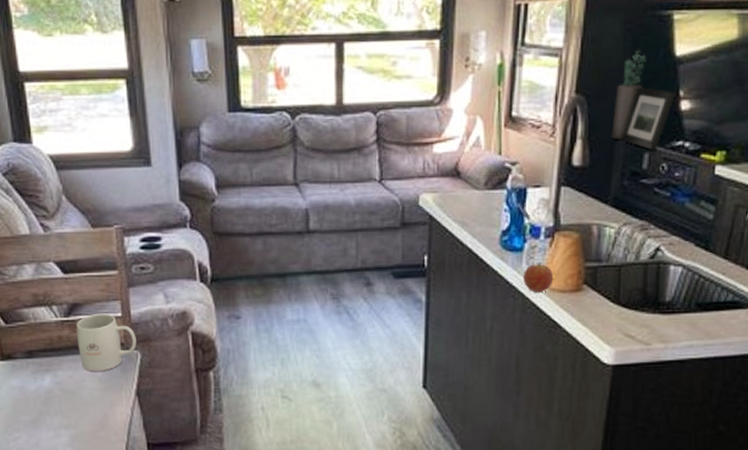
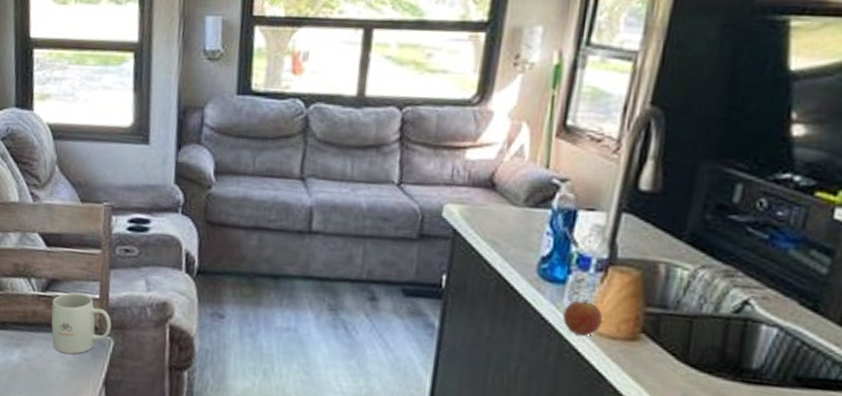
vase: present [610,48,647,140] -> none [692,57,750,165]
picture frame: present [620,87,675,150] -> none [705,104,786,181]

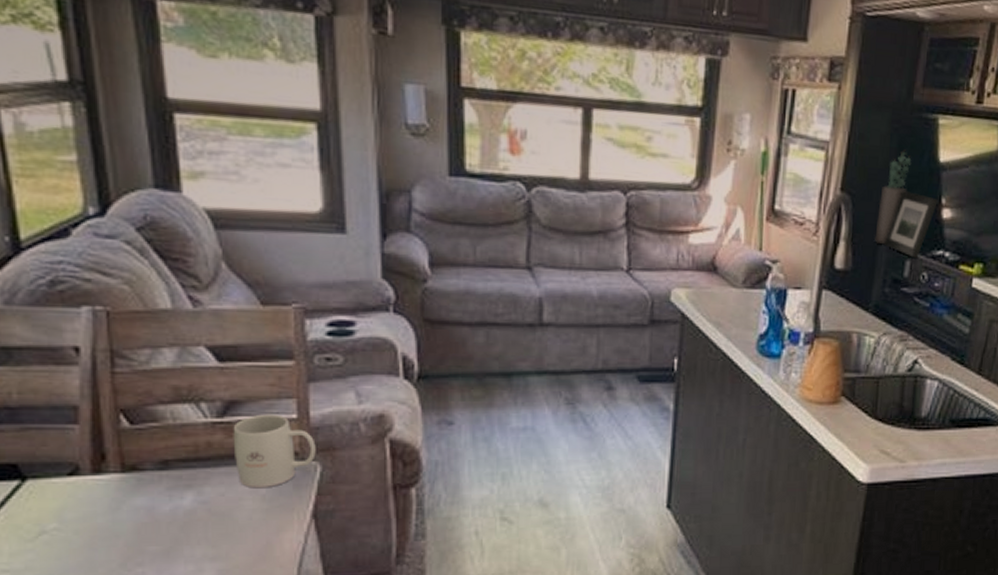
fruit: present [563,298,603,336] -> none [780,370,812,404]
vase: none [692,57,750,165] -> present [873,149,912,245]
picture frame: none [705,104,786,181] -> present [883,191,938,258]

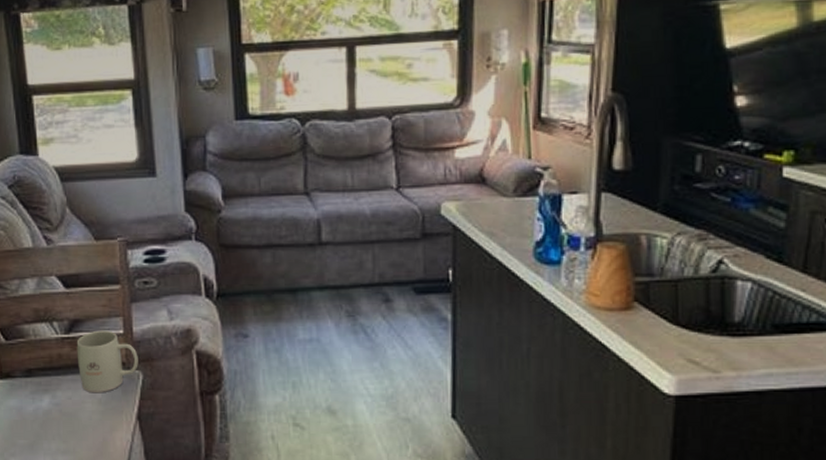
vase: present [873,149,912,245] -> none [655,41,692,141]
picture frame: present [883,191,938,258] -> none [667,83,728,151]

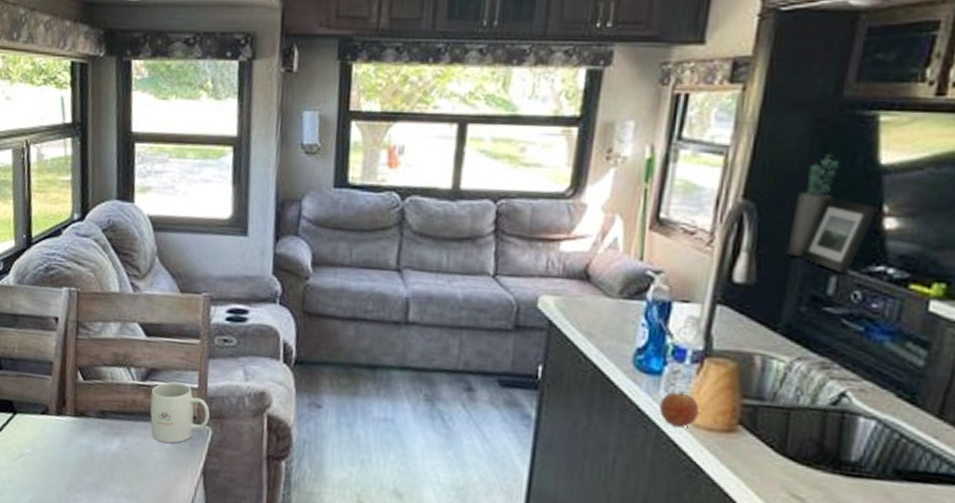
fruit: none [563,276,599,311] -> present [659,390,700,427]
vase: none [655,41,692,141] -> present [785,151,840,258]
picture frame: none [667,83,728,151] -> present [799,198,878,274]

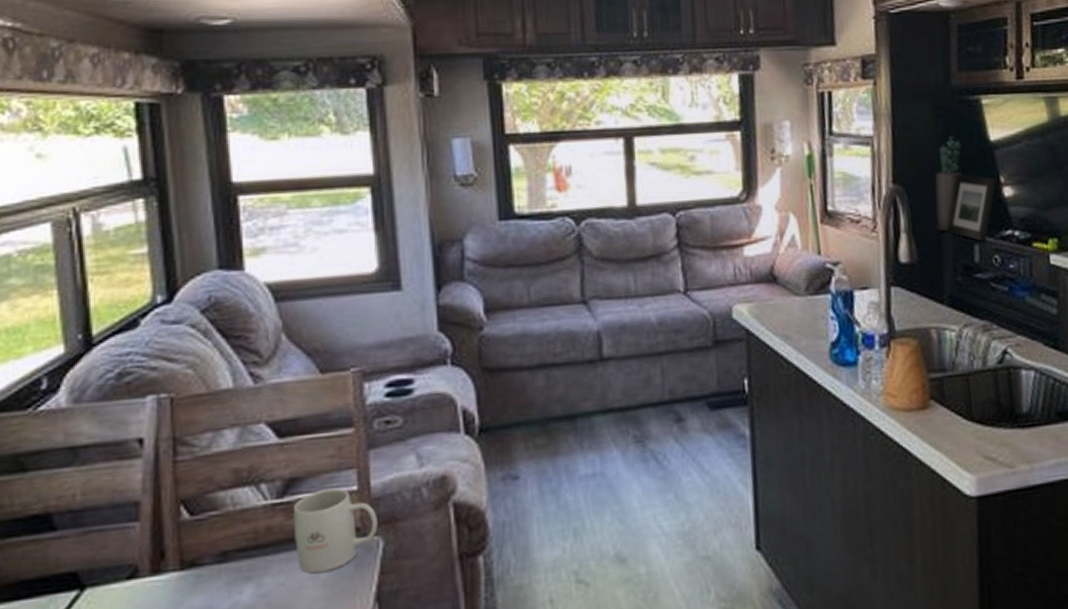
fruit: present [659,390,700,427] -> none [861,376,896,414]

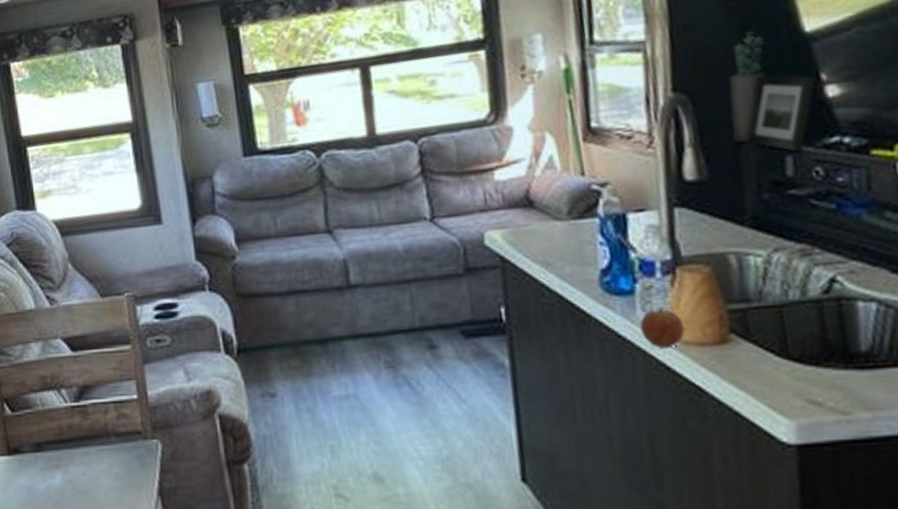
mug: present [293,488,378,574] -> none [87,396,156,467]
fruit: none [861,376,896,414] -> present [640,306,685,348]

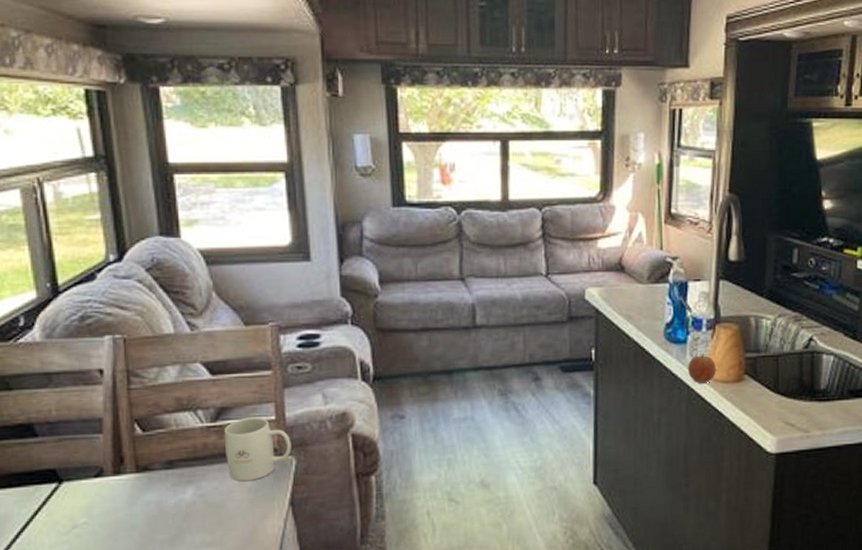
mug: none [87,396,156,467] -> present [224,417,291,482]
vase: present [728,28,766,144] -> none [762,151,791,237]
picture frame: present [747,74,816,152] -> none [772,188,818,246]

